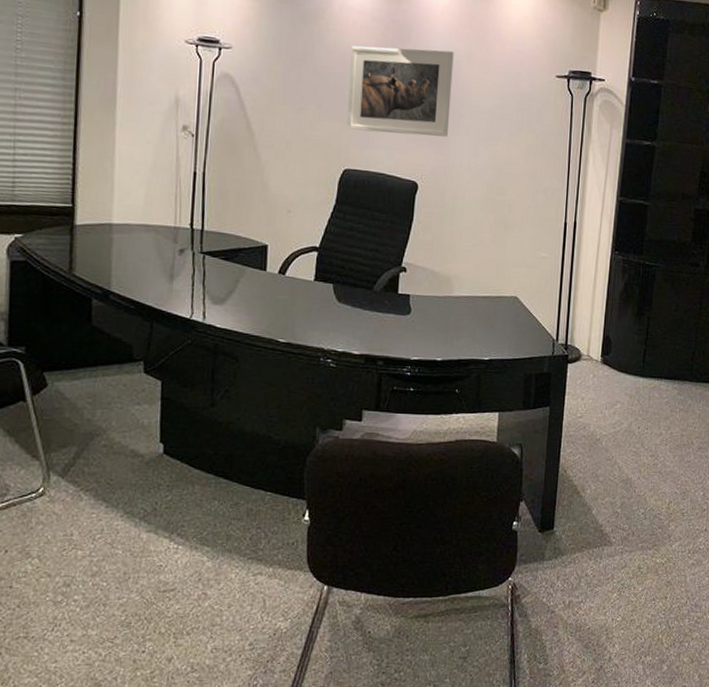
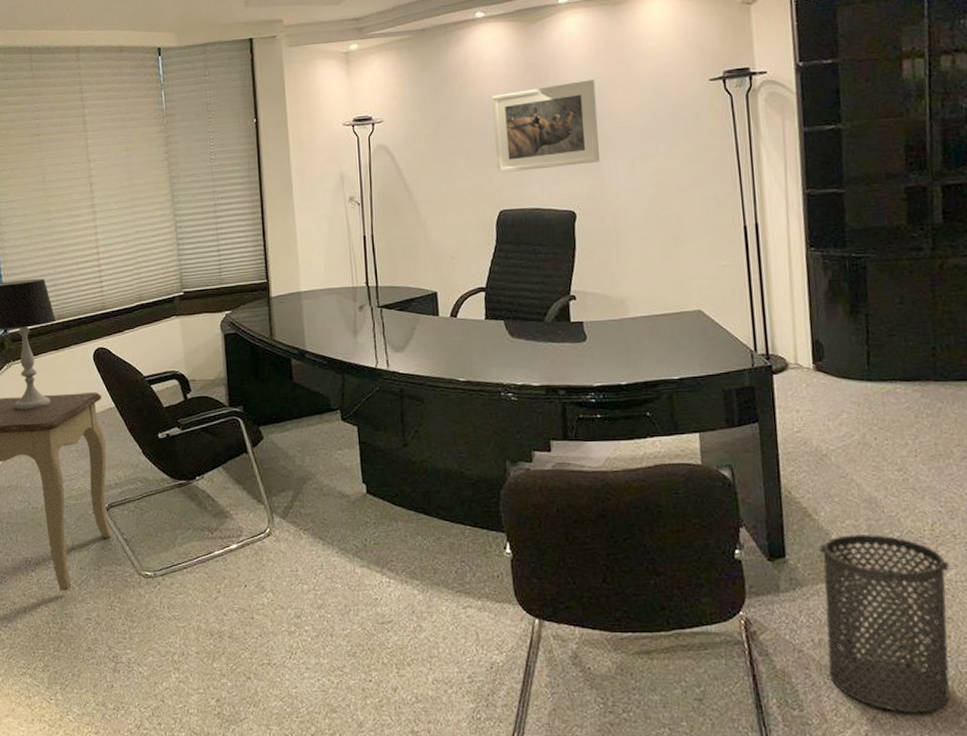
trash can: none [572,511,675,662] -> present [819,534,950,713]

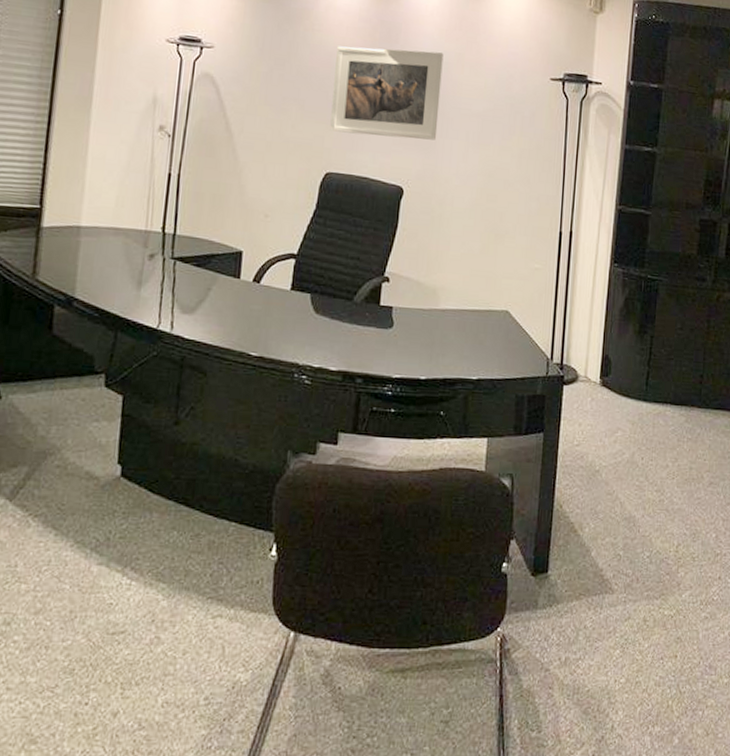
trash can: present [819,534,950,713] -> none [569,552,685,732]

